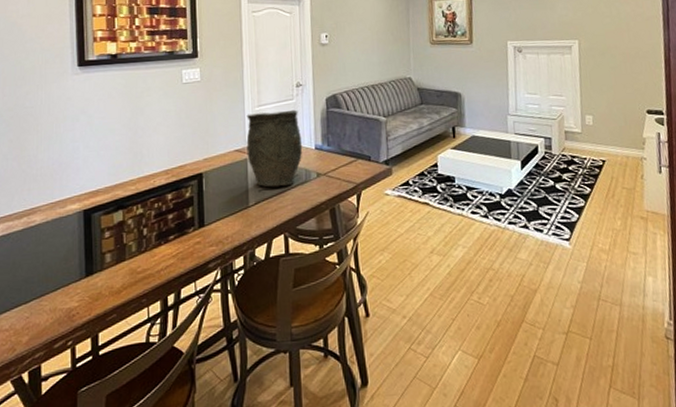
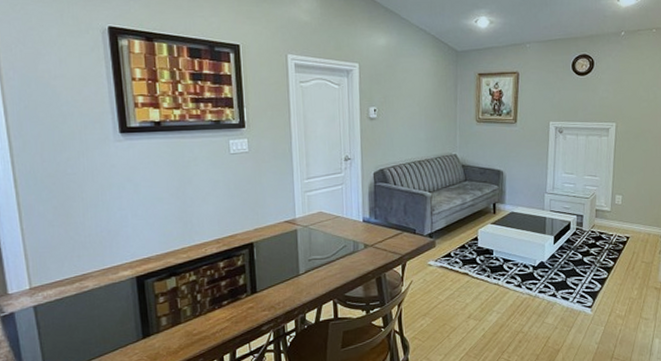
vase: present [246,109,303,187] -> none [296,183,351,257]

